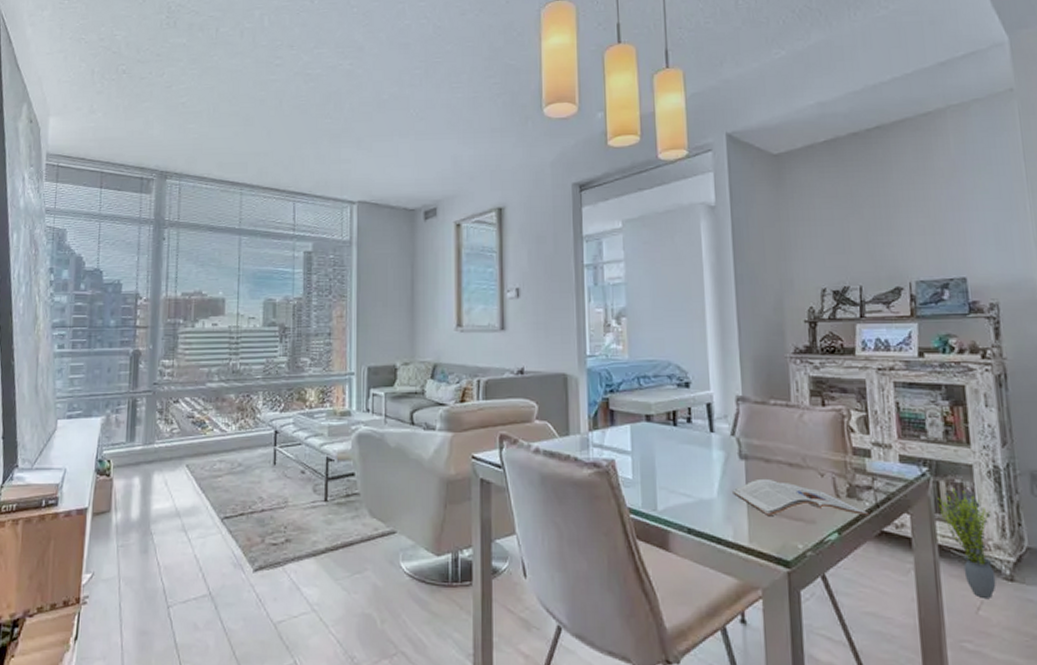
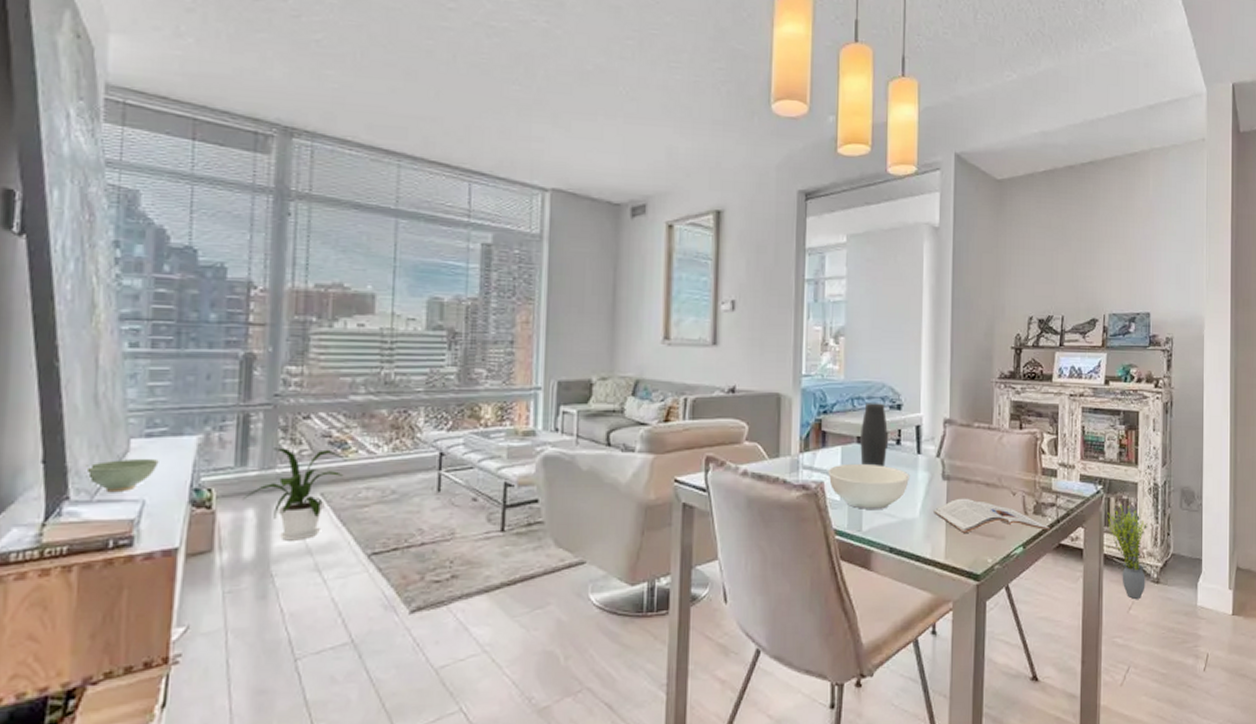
bowl: none [28,435,76,463] -> present [84,458,159,493]
house plant: none [131,427,205,505] -> present [242,448,347,541]
bowl: none [618,442,704,488] -> present [828,463,909,509]
vase: none [649,381,678,446] -> present [860,403,888,468]

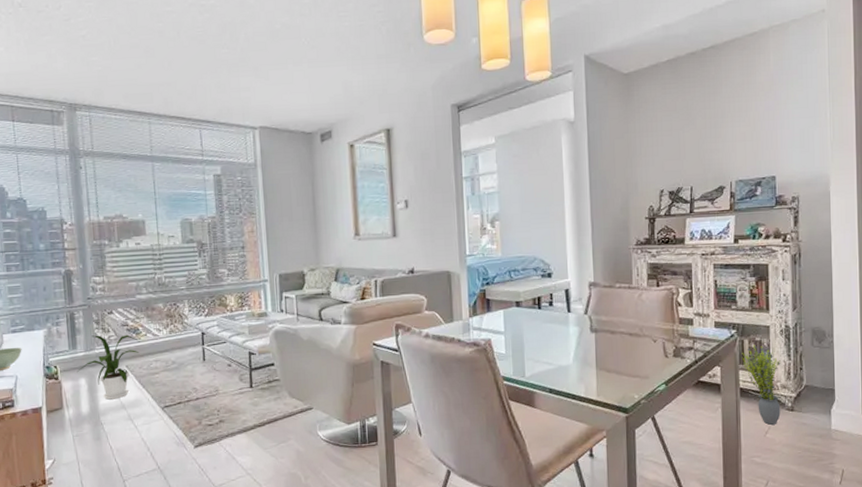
bowl: present [828,463,909,509] -> none [493,323,562,360]
vase: present [860,403,888,468] -> none [518,273,542,325]
magazine: present [934,498,1050,534] -> none [585,346,690,376]

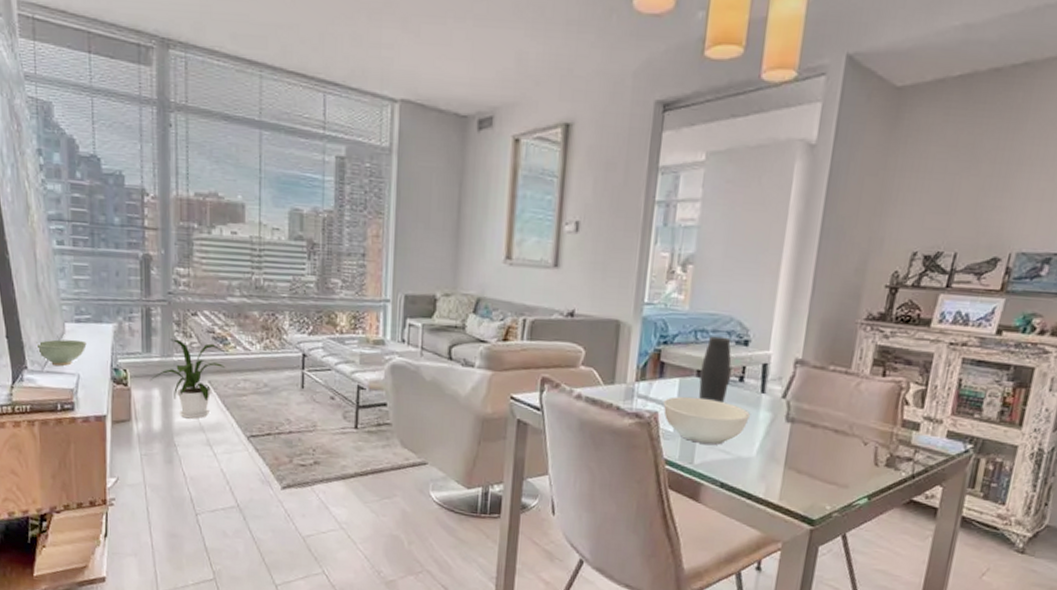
bowl: none [493,323,562,360] -> present [663,396,750,445]
vase: none [518,273,542,325] -> present [698,336,732,404]
potted plant: present [742,344,781,425] -> none [972,465,1022,566]

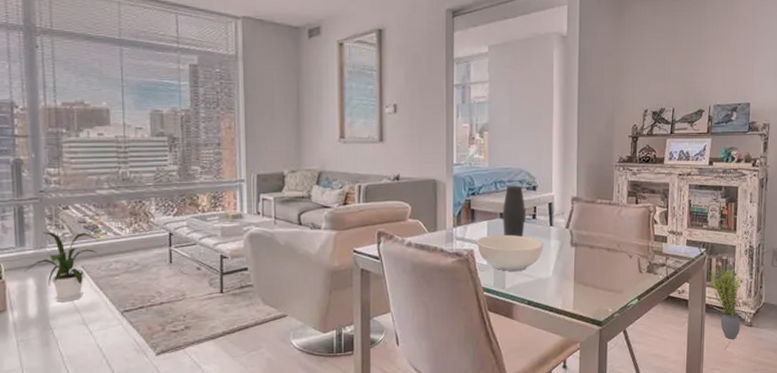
potted plant: none [972,465,1022,566] -> present [709,262,743,339]

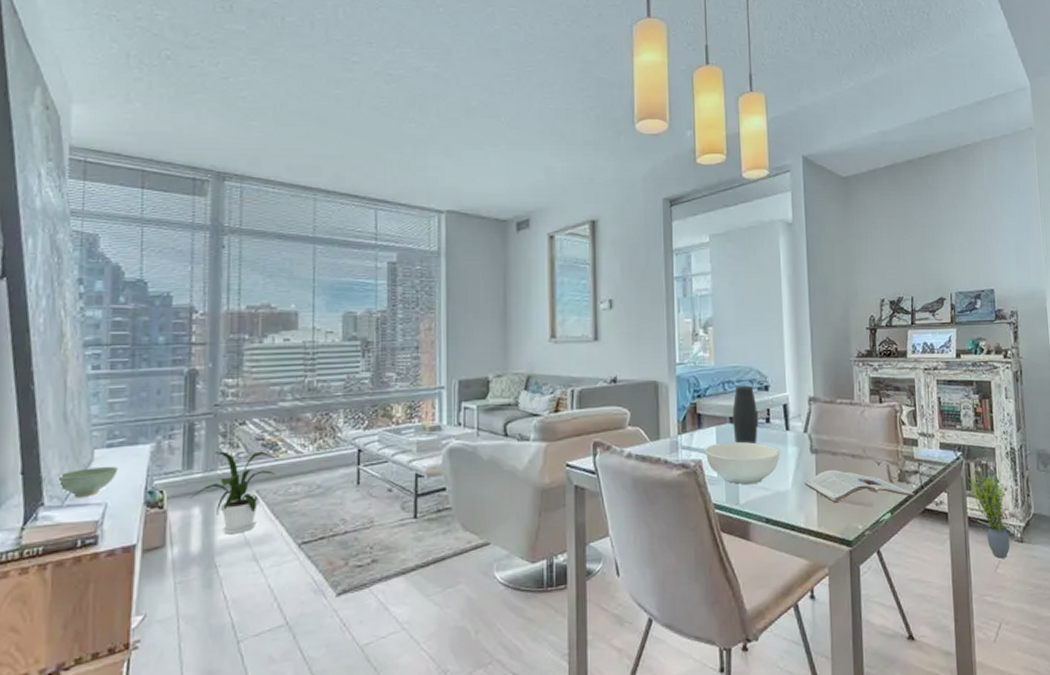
magazine: none [564,260,661,289] -> present [805,469,915,503]

